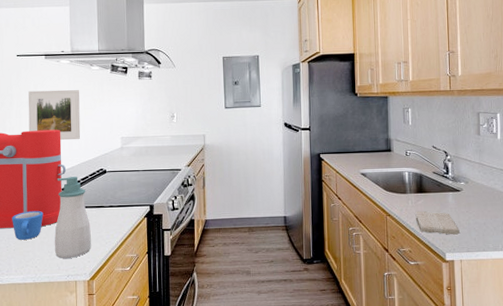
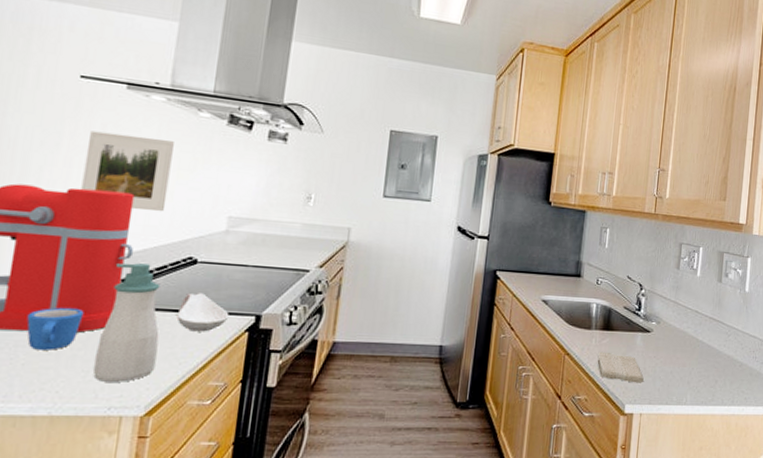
spoon rest: none [99,193,132,220] -> present [176,293,229,332]

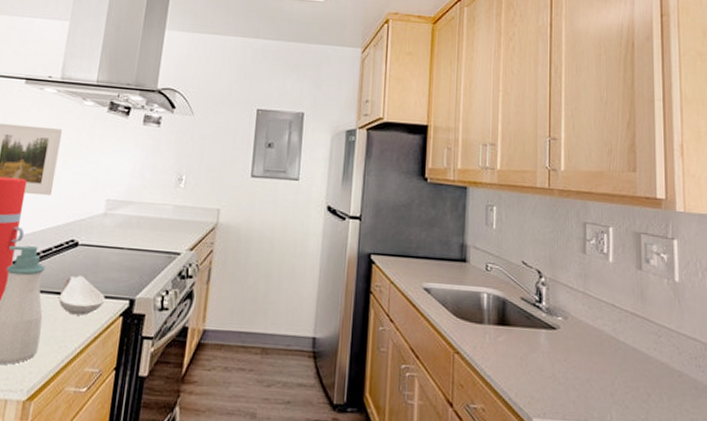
washcloth: present [597,351,644,383] -> none [493,351,553,393]

